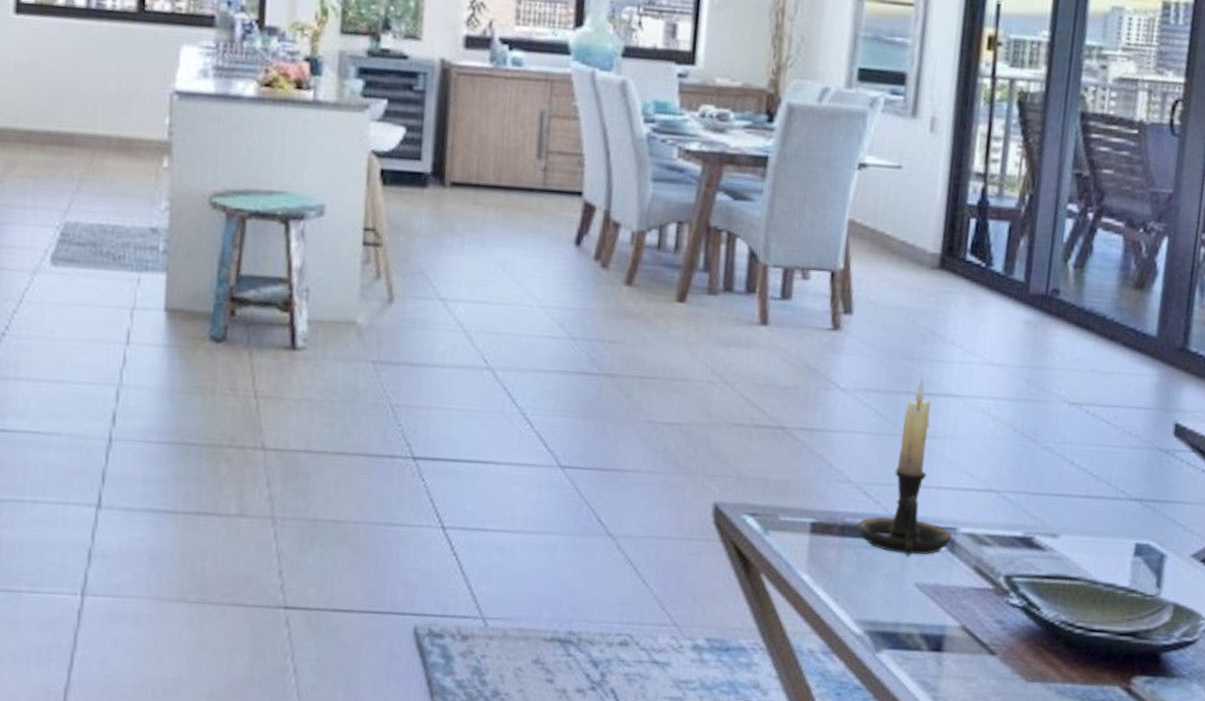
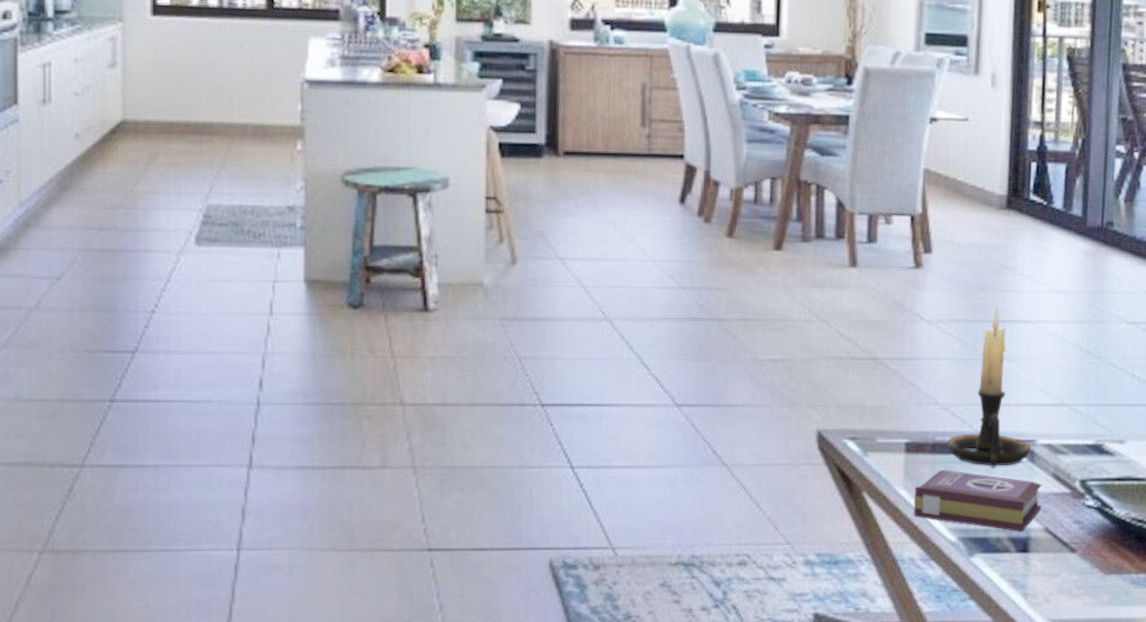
book: none [816,555,963,629] -> present [914,470,1043,533]

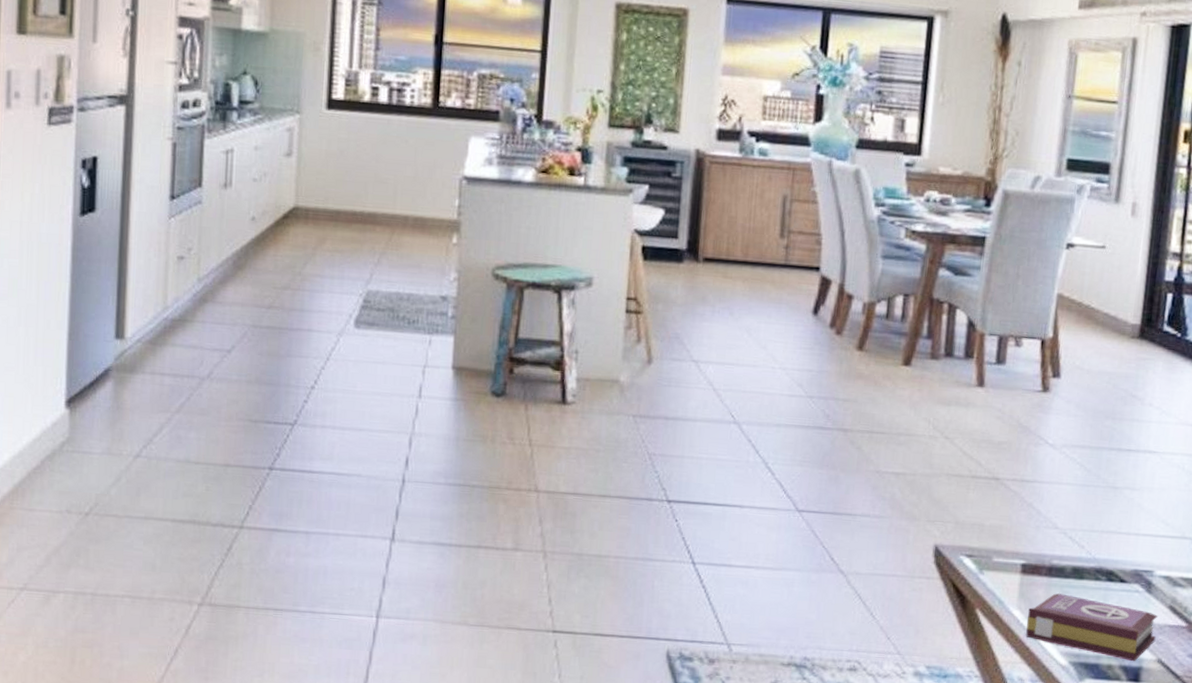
candle holder: present [946,305,1031,469] -> none [1063,434,1149,596]

